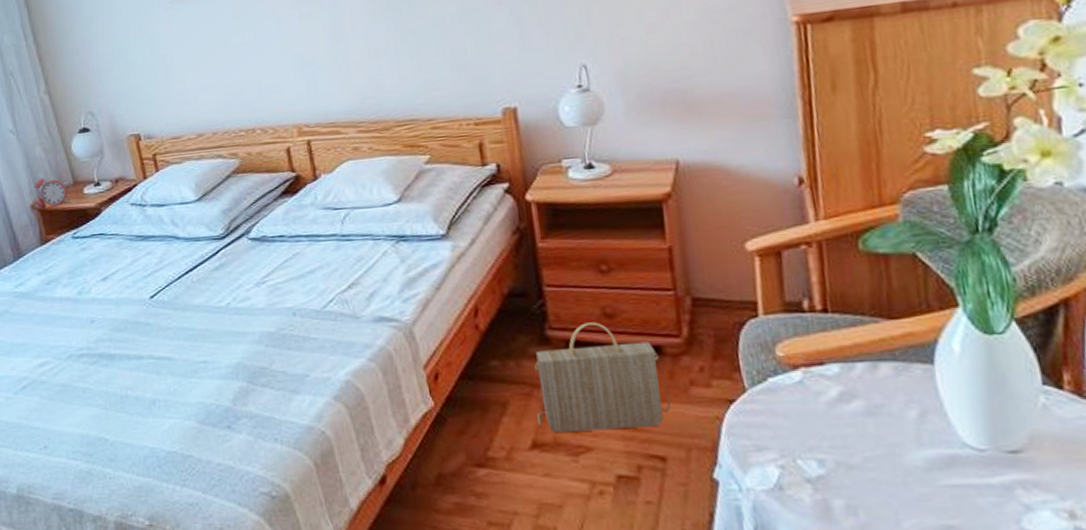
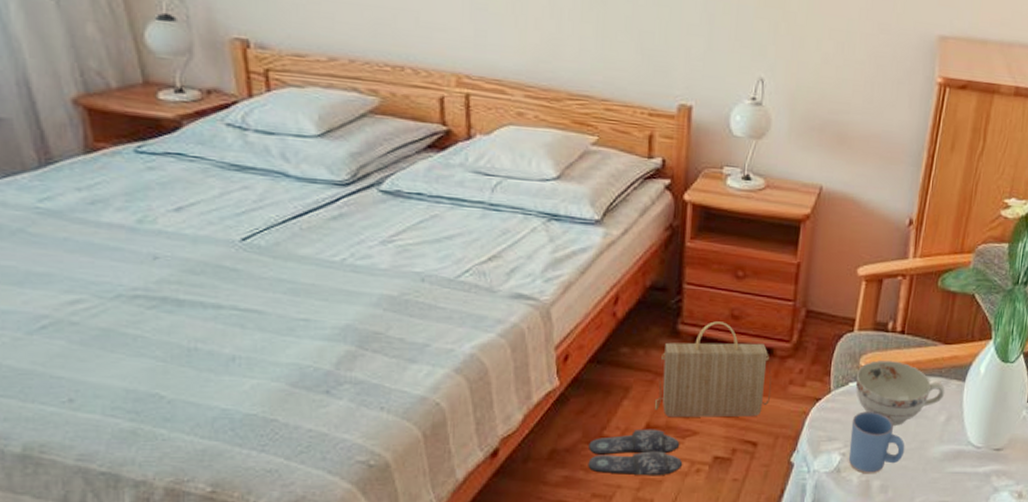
alarm clock: present [29,178,71,210] -> none [71,66,138,108]
slippers: none [475,446,581,501] -> present [588,429,682,476]
teacup: none [774,346,908,427] -> present [855,360,945,426]
mug: none [783,411,869,491] -> present [848,411,905,474]

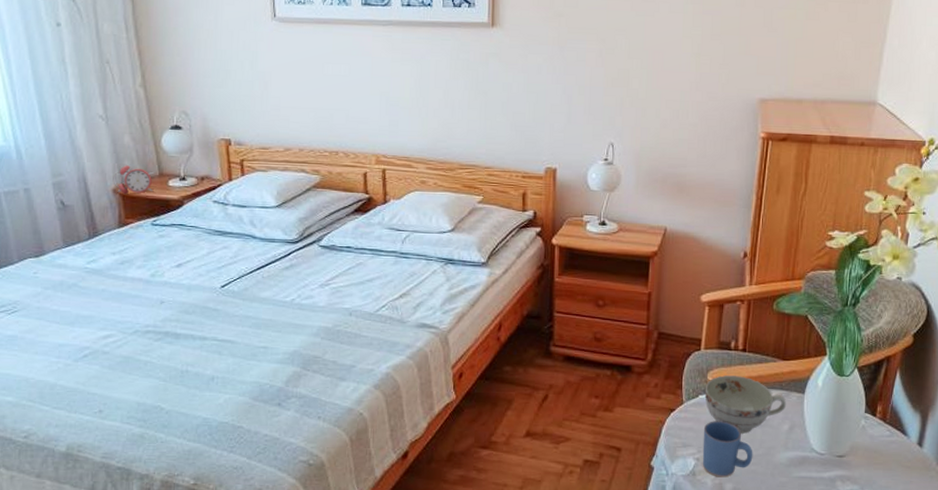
alarm clock: none [71,66,138,108] -> present [112,165,156,195]
slippers: present [588,429,682,476] -> none [479,435,557,477]
shopping bag: present [654,321,772,418] -> none [532,343,632,426]

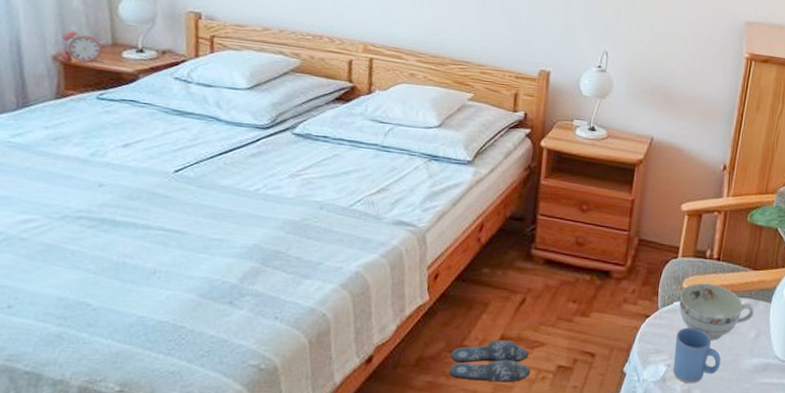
slippers: none [479,435,557,477] -> present [449,340,530,383]

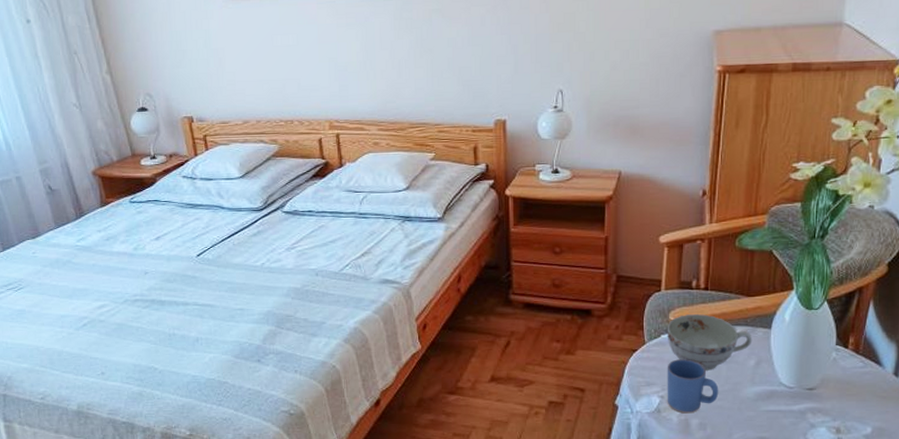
alarm clock: present [53,30,108,63] -> none [91,148,129,176]
slippers: present [449,340,530,383] -> none [448,380,523,419]

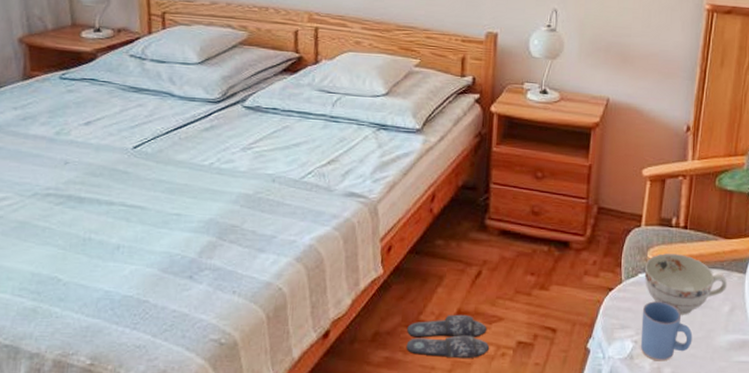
slippers: none [448,380,523,419] -> present [406,314,489,359]

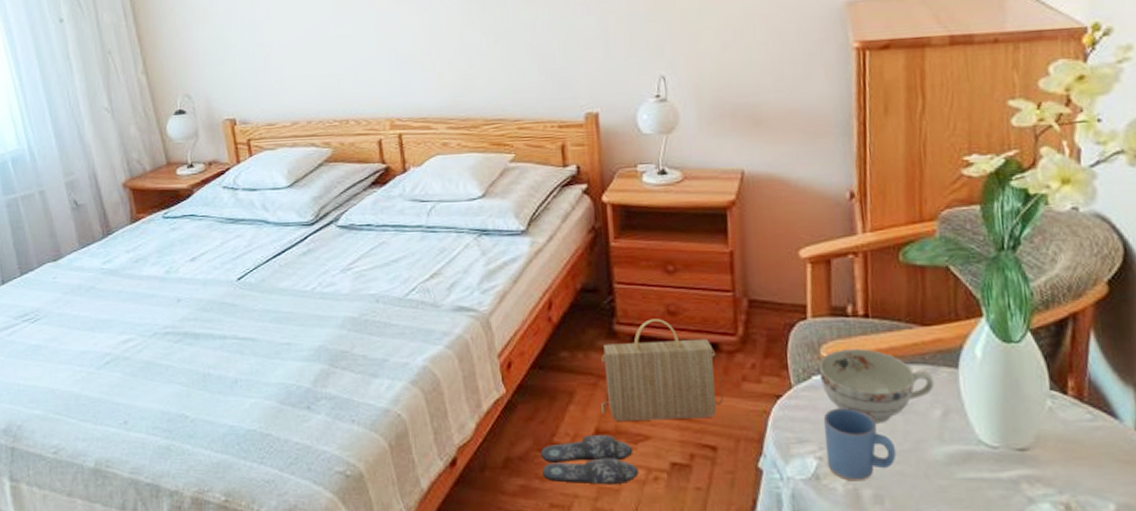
shopping bag: none [464,217,569,305] -> present [600,319,724,422]

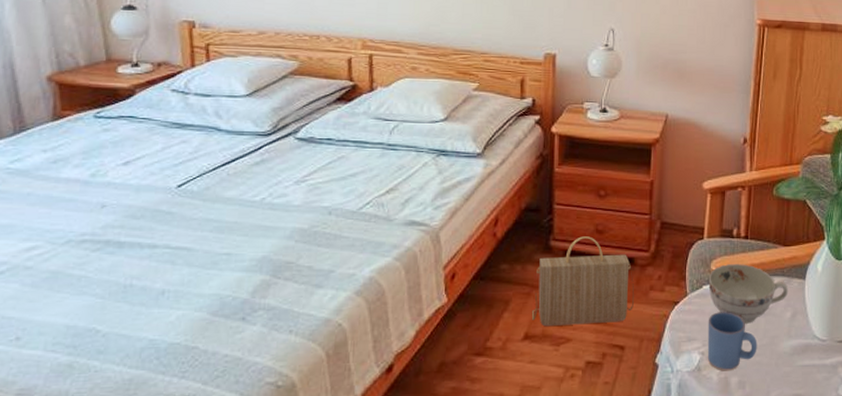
slippers: present [541,434,638,485] -> none [473,338,558,384]

